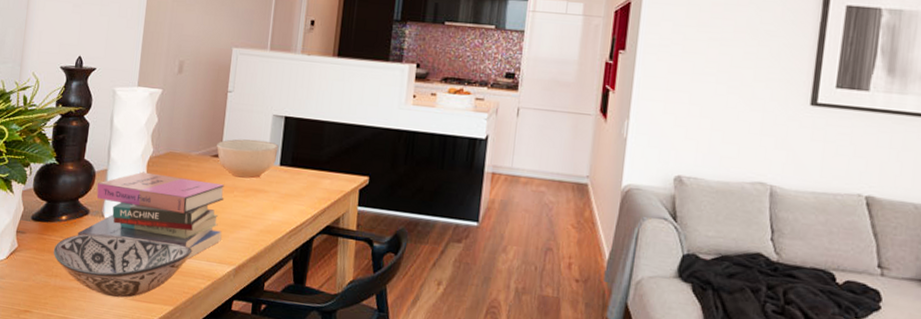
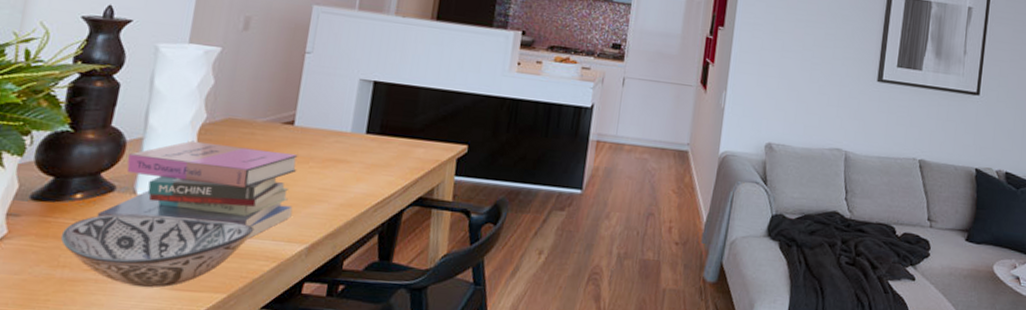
bowl: present [217,139,279,179] -> none [289,104,365,148]

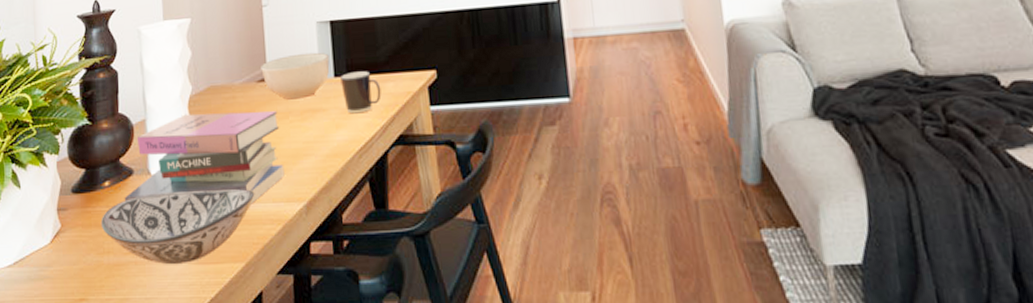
bowl: none [289,104,365,148] -> present [261,52,330,100]
mug: none [371,132,411,172] -> present [339,71,382,114]

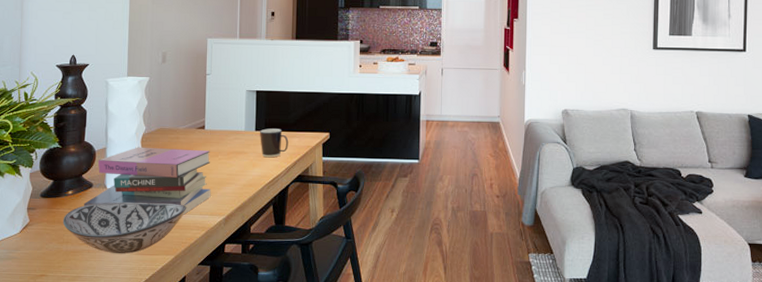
bowl: present [261,52,330,100] -> none [201,111,253,144]

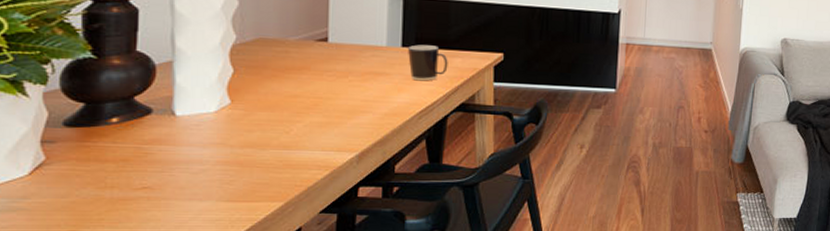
decorative bowl: present [62,202,187,253] -> none [103,133,302,200]
books: present [83,147,211,215] -> none [137,61,338,151]

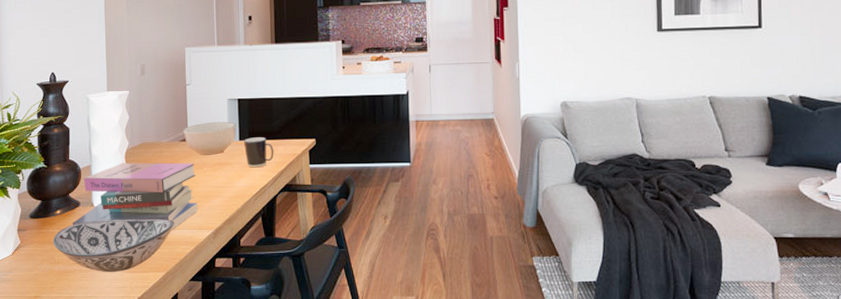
decorative bowl: none [103,133,302,200] -> present [53,219,175,272]
books: none [137,61,338,151] -> present [72,162,198,230]
bowl: none [321,21,398,62] -> present [183,121,236,155]

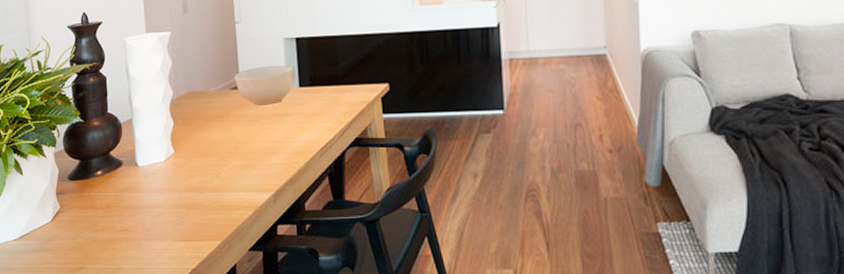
decorative bowl: present [53,219,175,272] -> none [95,180,230,240]
books: present [72,162,198,230] -> none [115,114,255,193]
mug: present [243,137,274,168] -> none [303,82,340,119]

